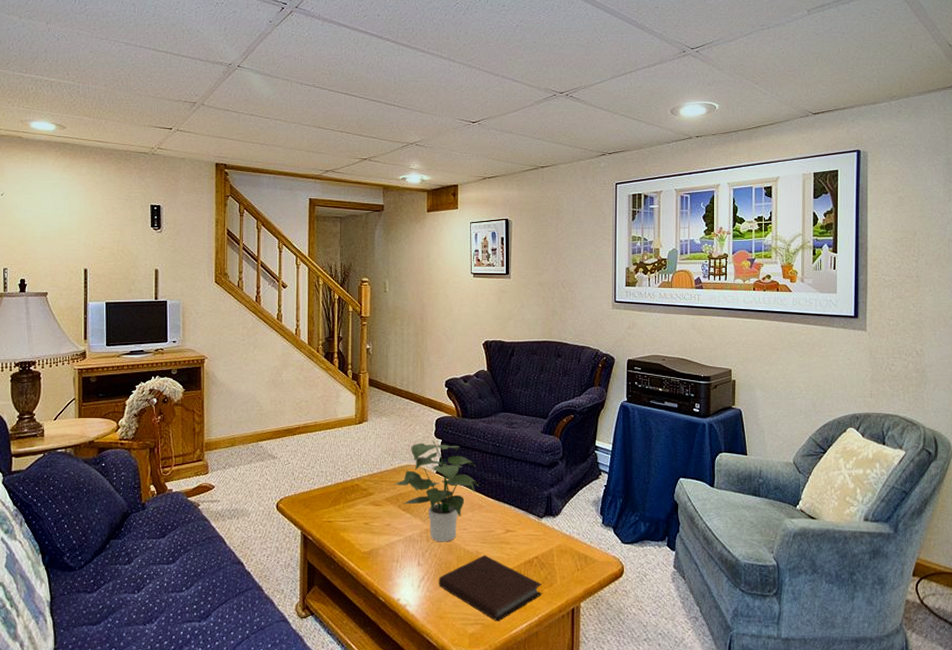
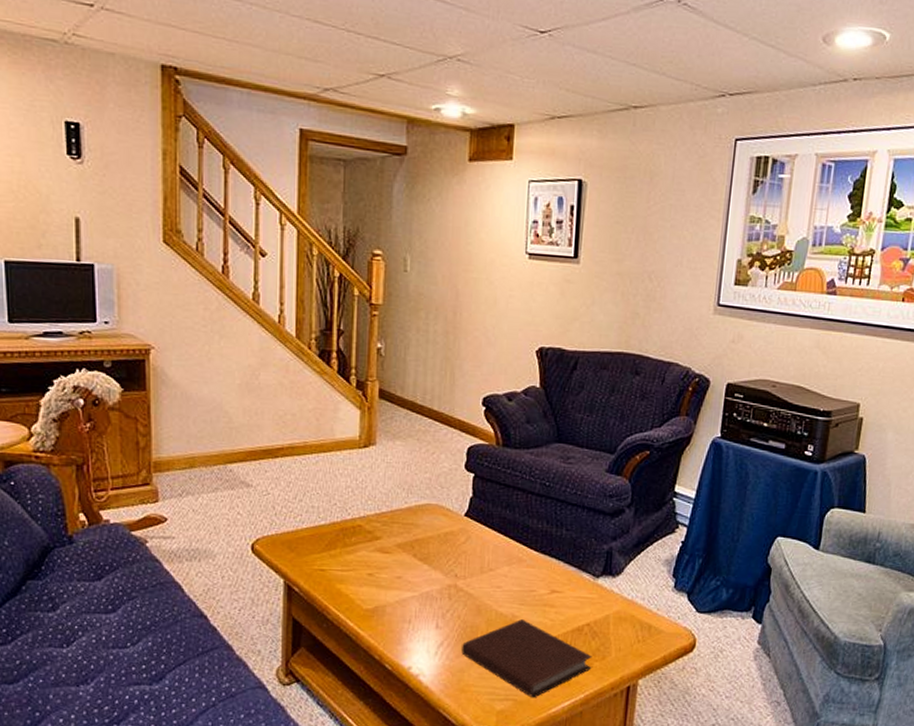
potted plant: present [393,440,479,542] -> none [407,474,520,602]

